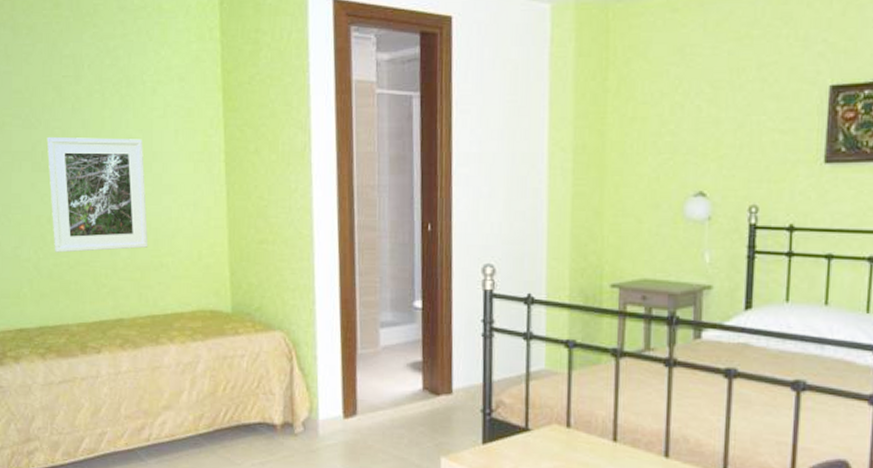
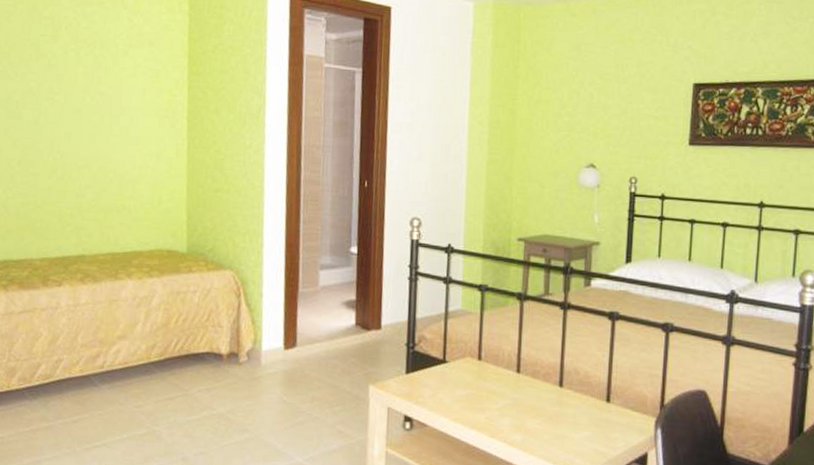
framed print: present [46,136,148,253] -> none [22,87,113,193]

